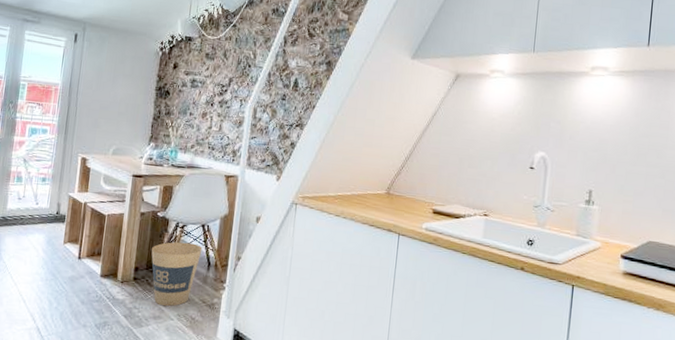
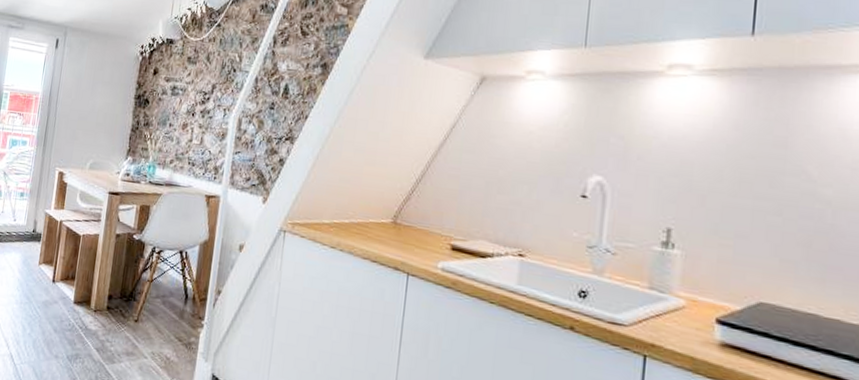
trash can: present [151,241,203,307] -> none [125,269,180,343]

